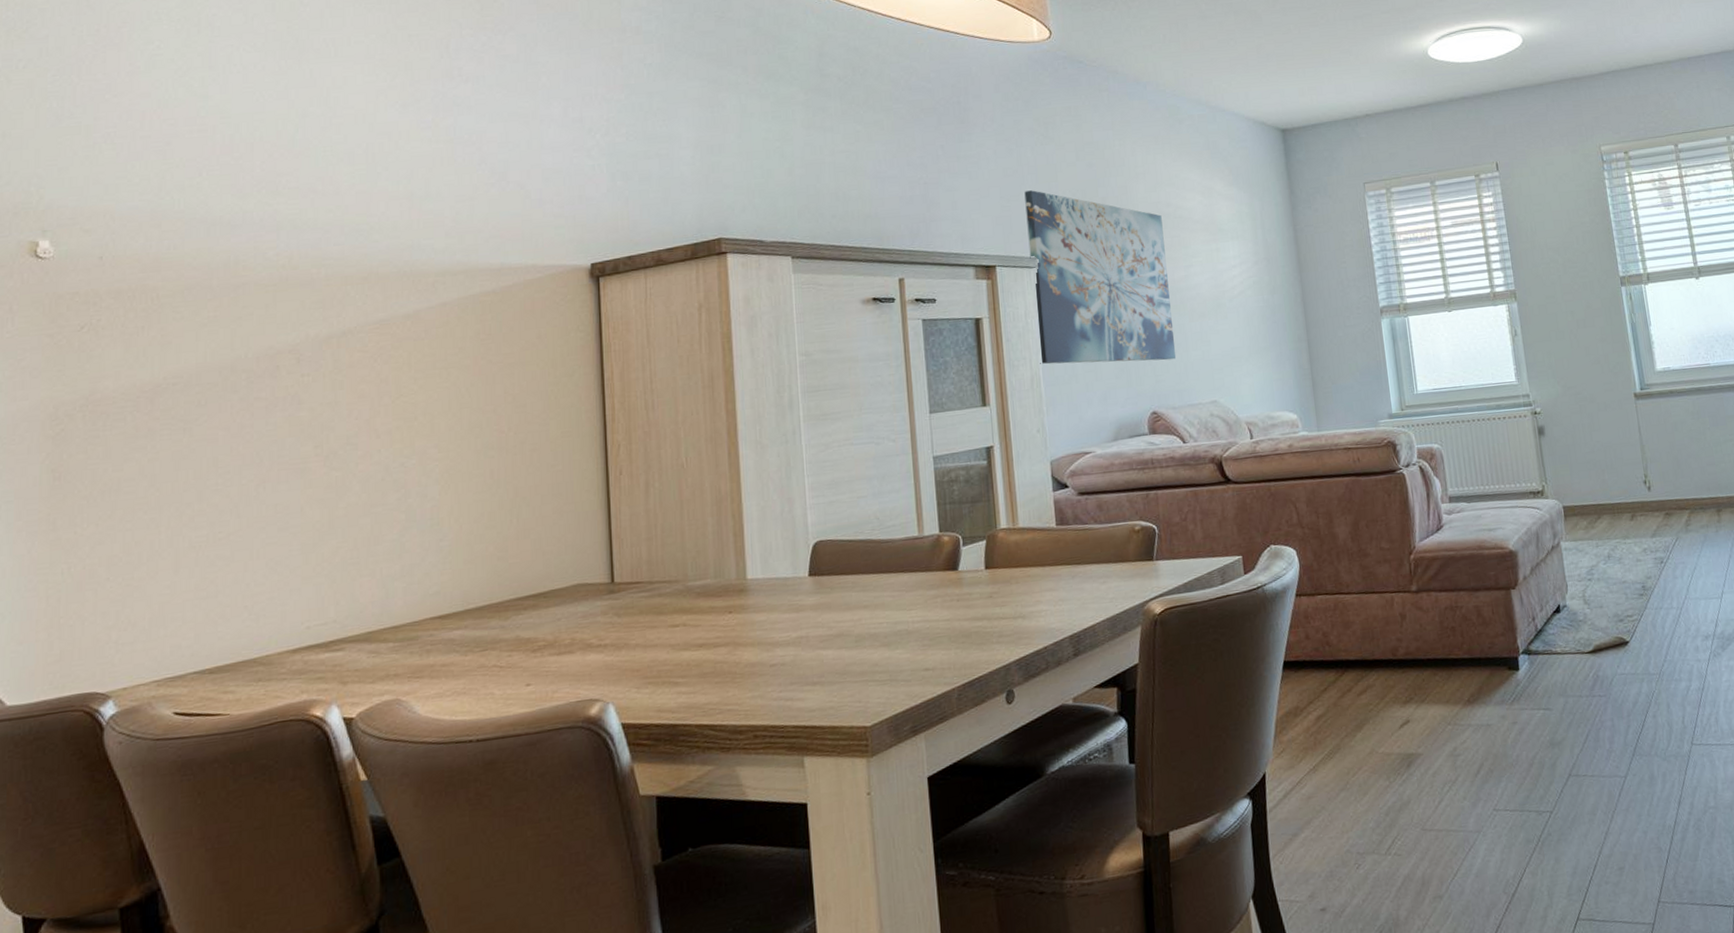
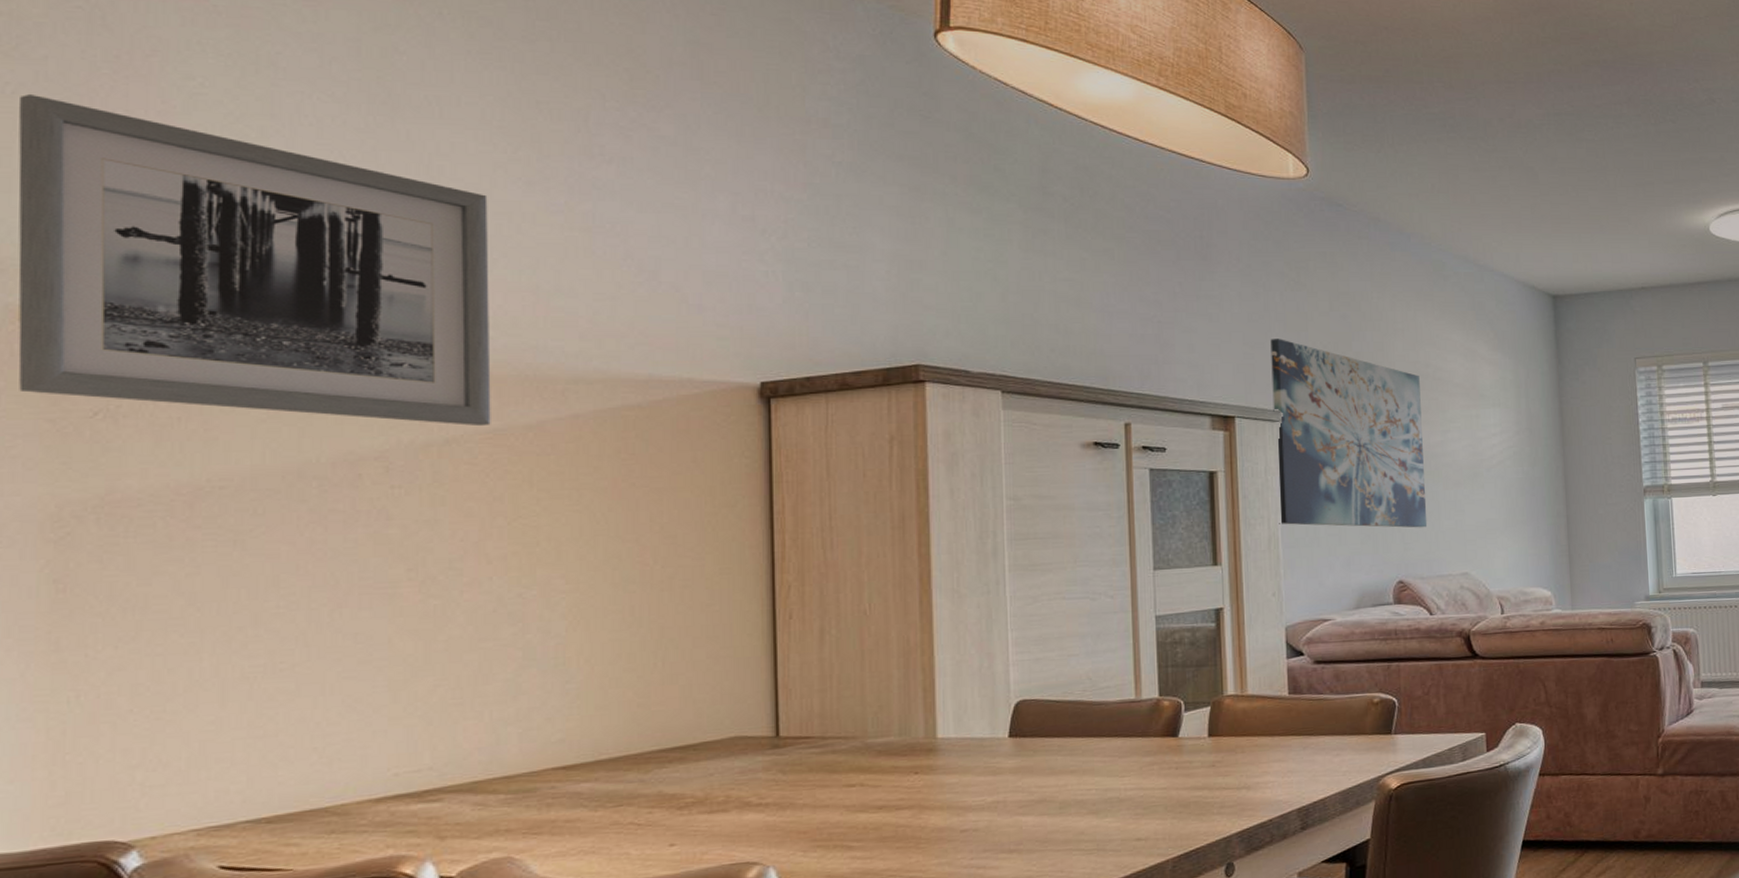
wall art: none [27,67,378,319] -> present [18,94,491,427]

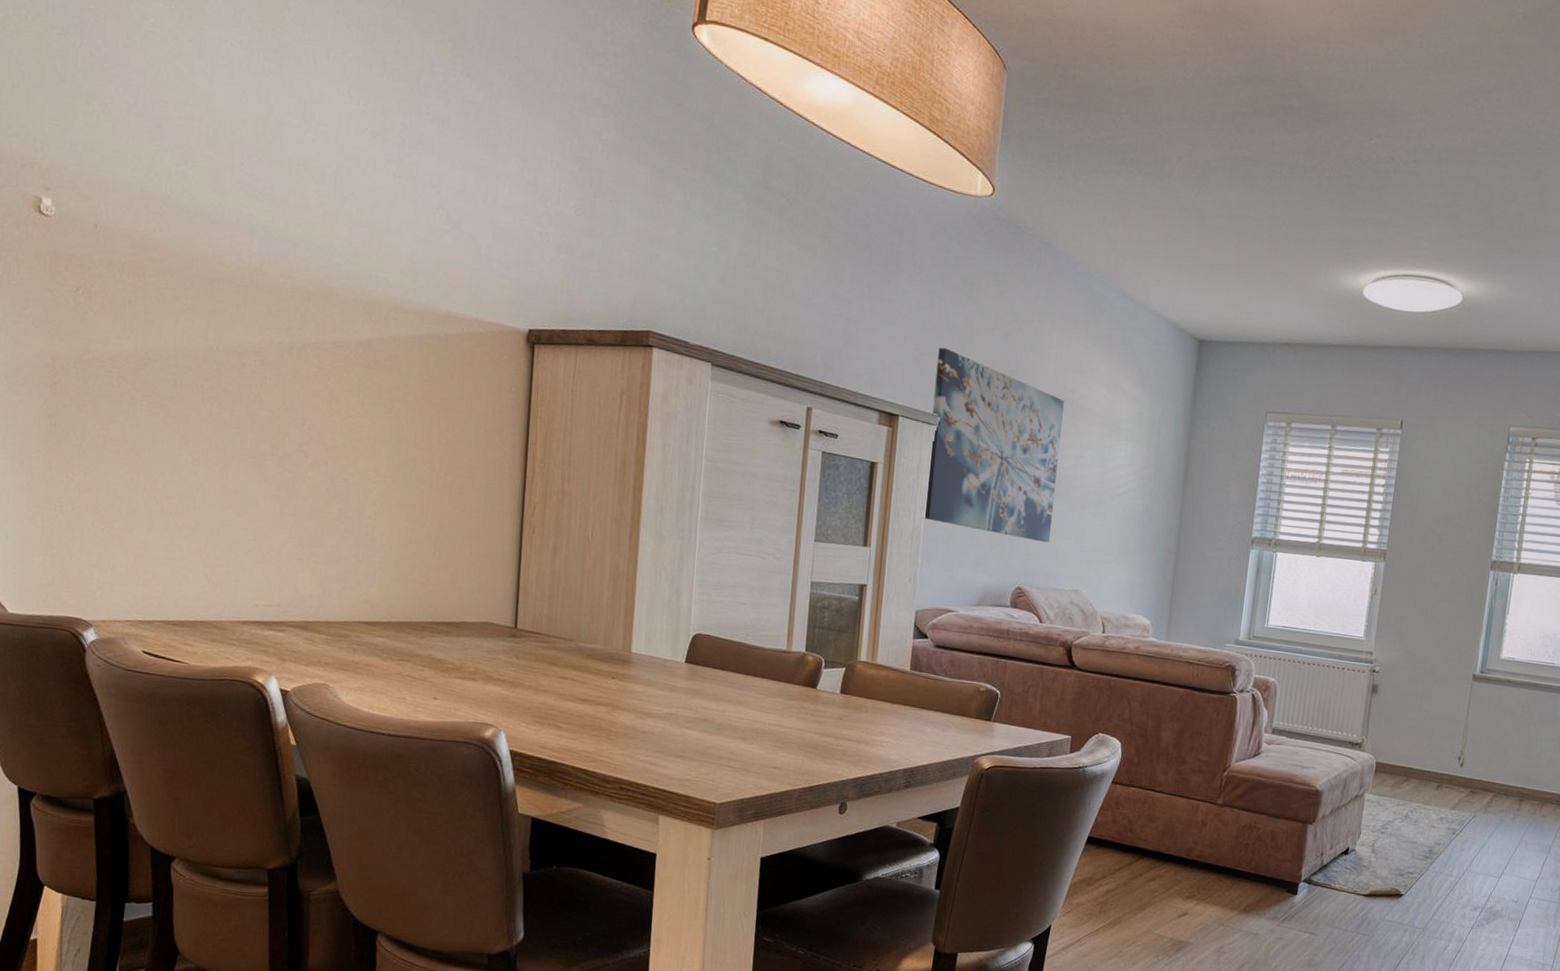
wall art: present [18,94,491,427] -> none [31,22,344,338]

